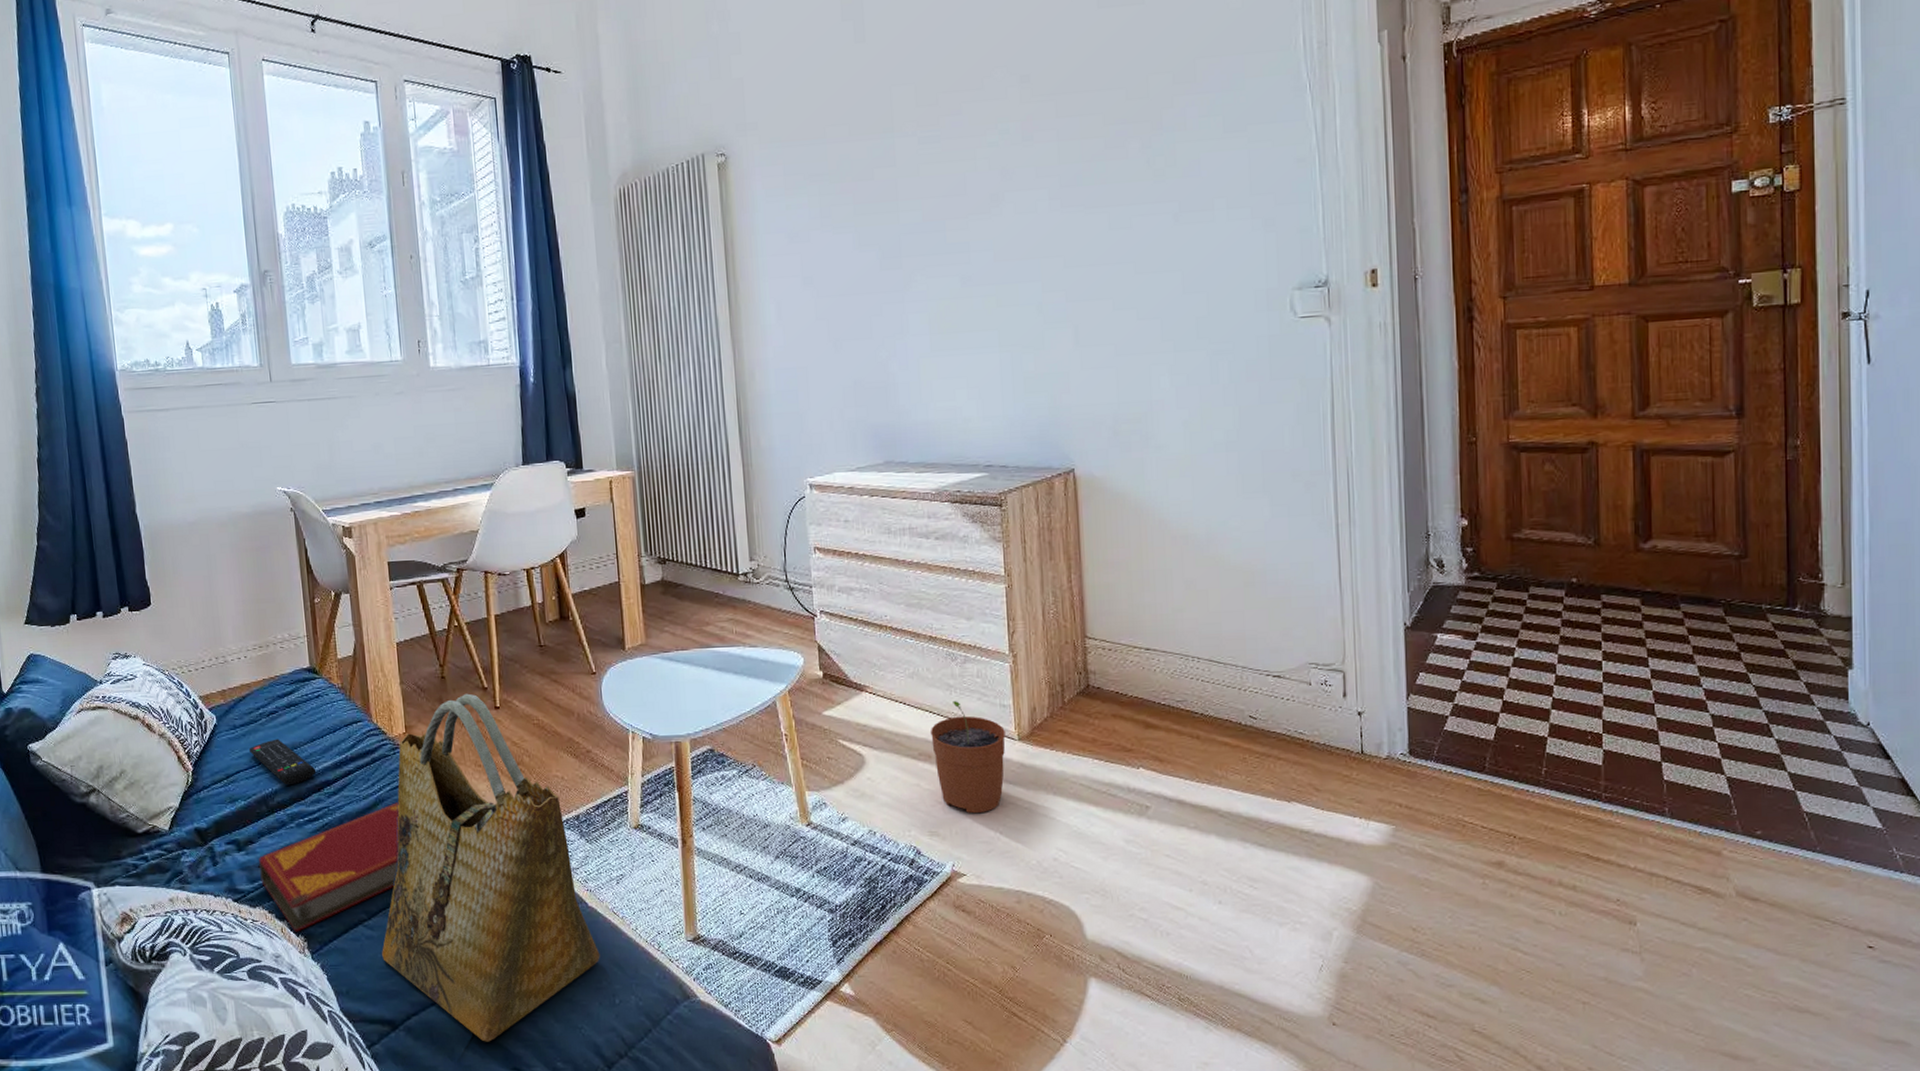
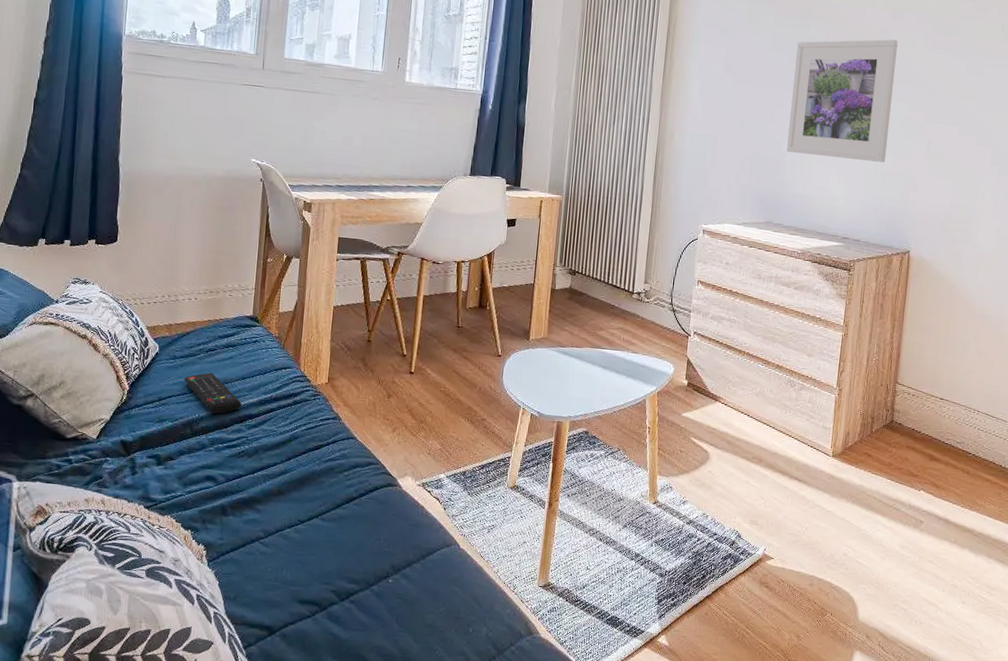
hardback book: present [258,802,399,932] -> none [173,441,311,541]
grocery bag: present [382,693,600,1042] -> none [272,357,463,654]
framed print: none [886,205,1024,371] -> present [786,39,898,162]
plant pot: present [930,701,1005,814] -> none [764,419,823,511]

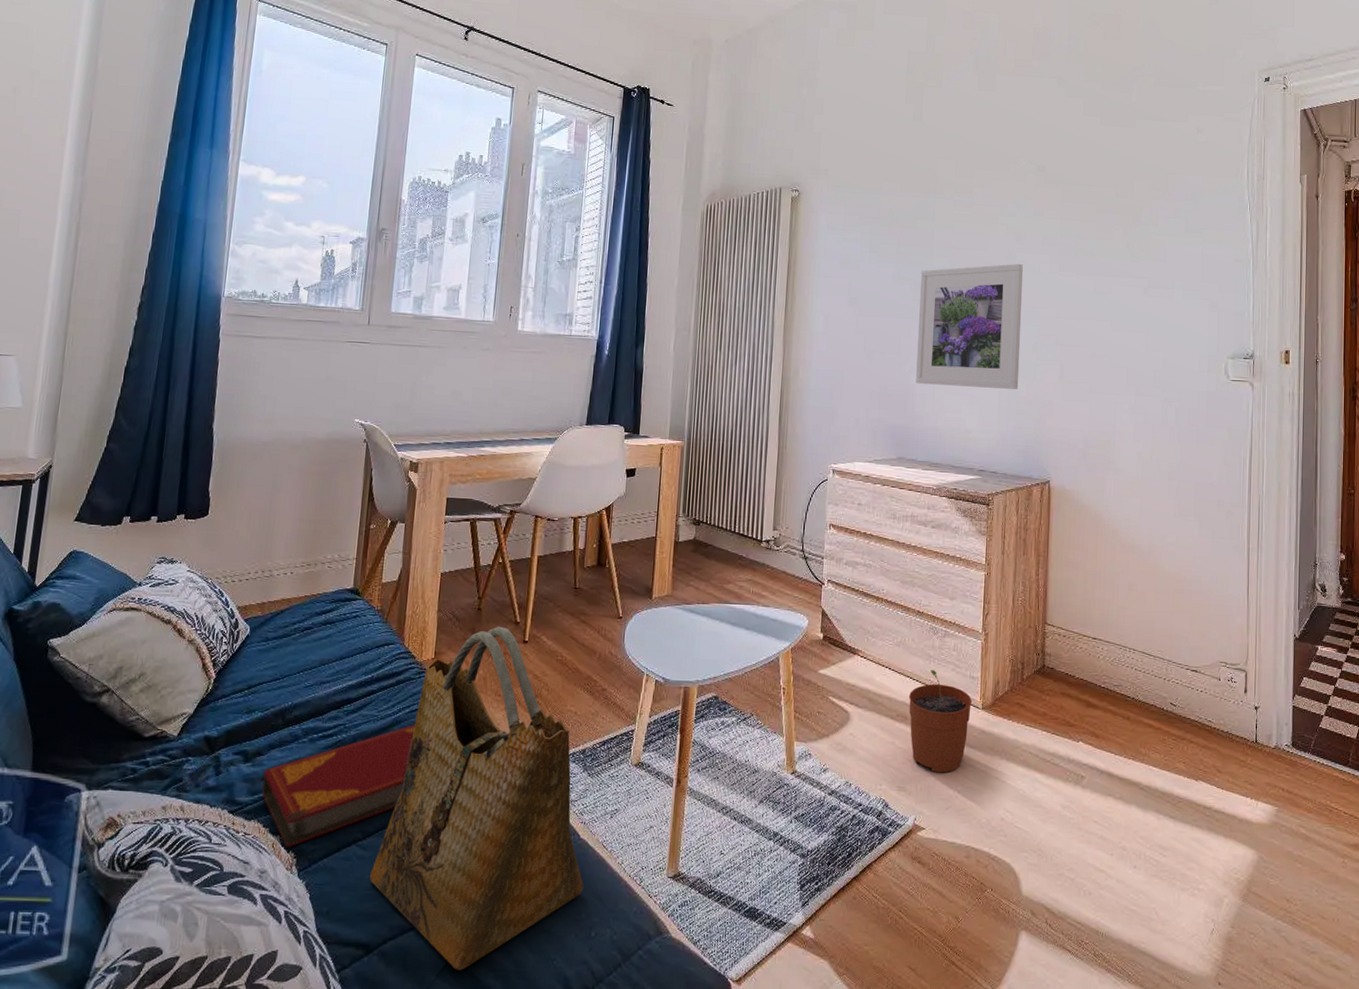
hardback book: none [173,441,311,541] -> present [261,725,415,848]
remote control: present [184,372,242,414] -> none [277,654,340,700]
grocery bag: none [272,357,463,654] -> present [370,626,584,970]
plant pot: none [764,419,823,511] -> present [908,670,972,773]

